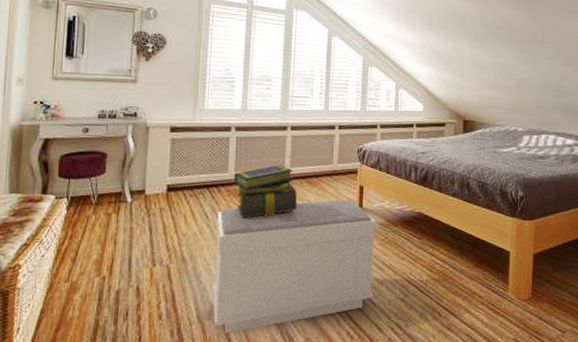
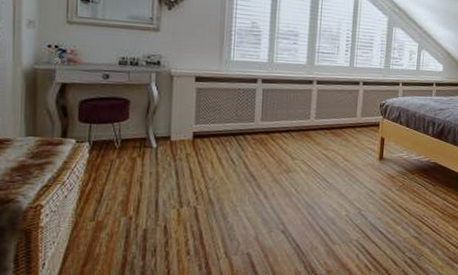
bench: present [213,199,377,334] -> none [239,149,396,267]
stack of books: present [234,164,298,218] -> none [260,116,322,164]

